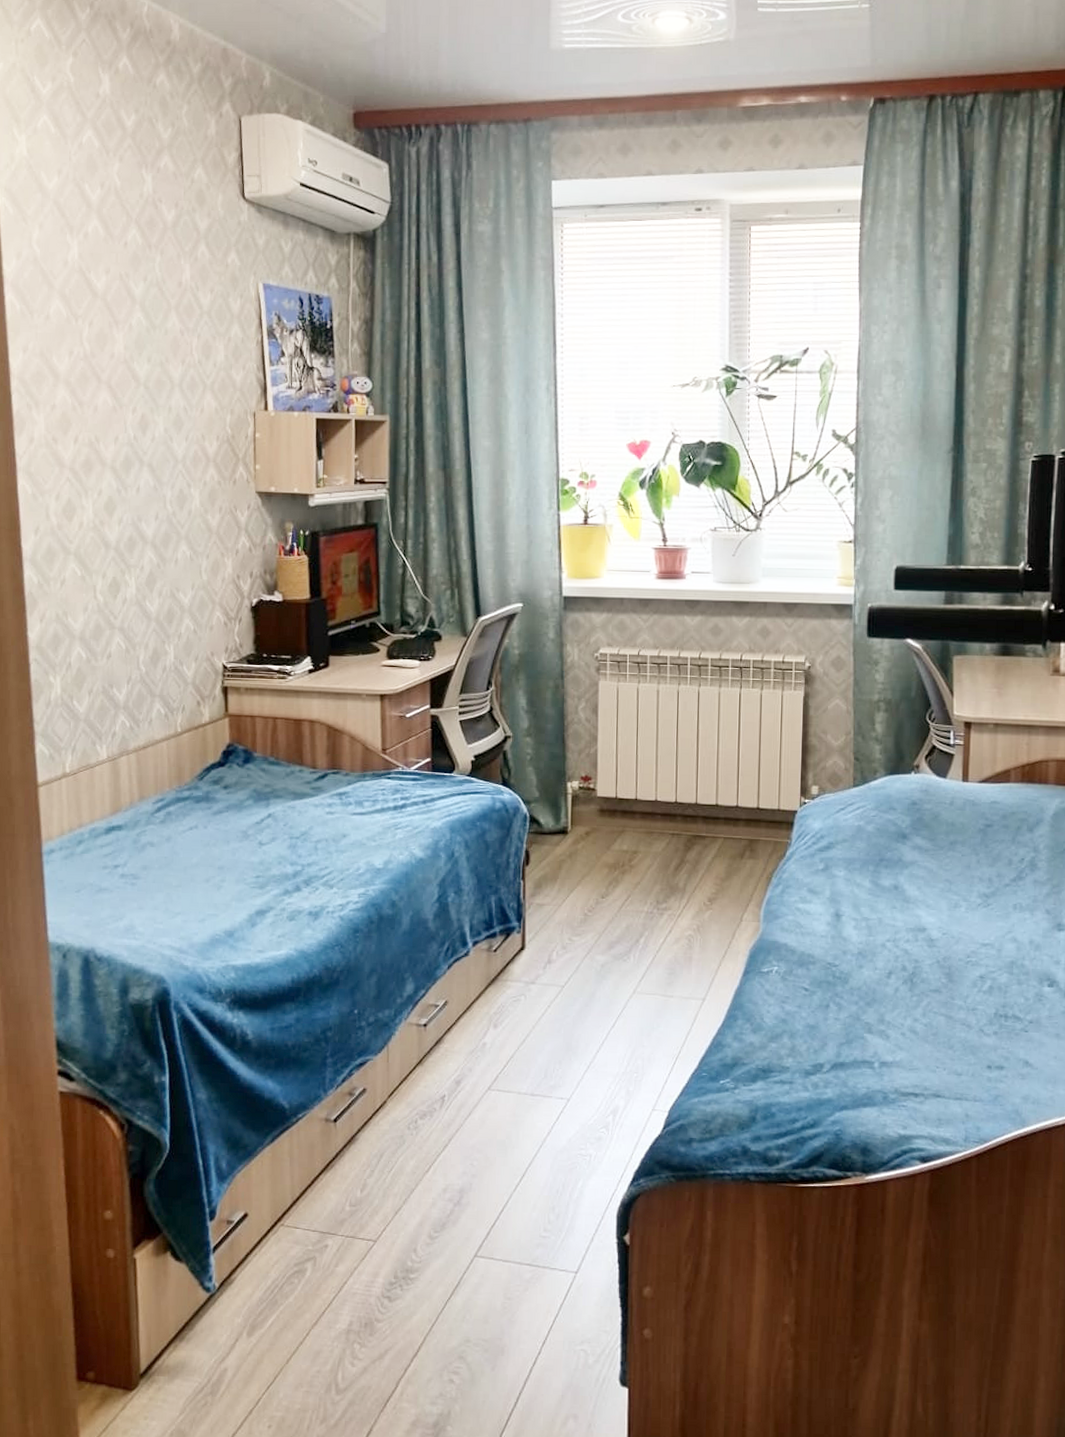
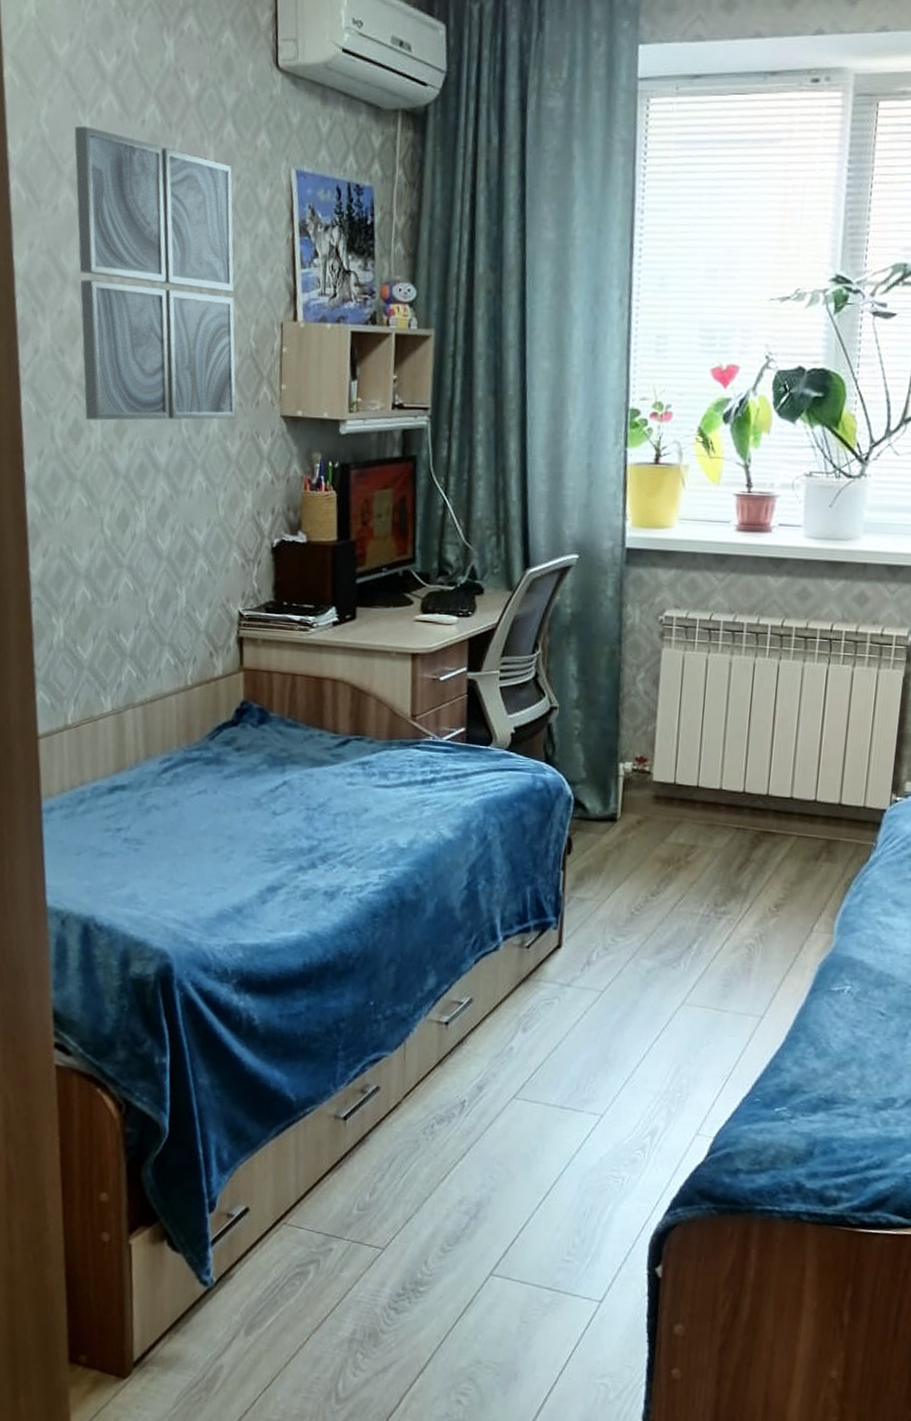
wall art: none [63,247,215,500] -> present [74,126,236,421]

